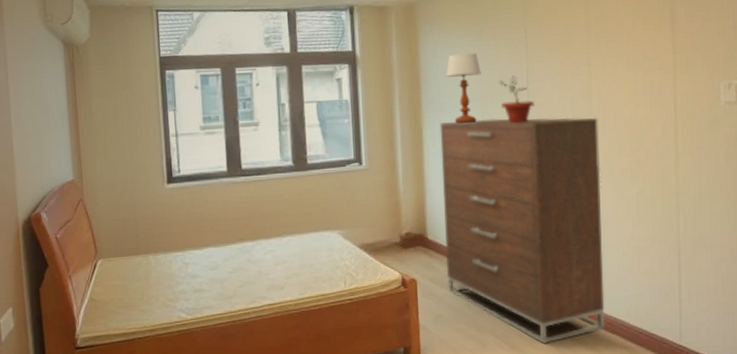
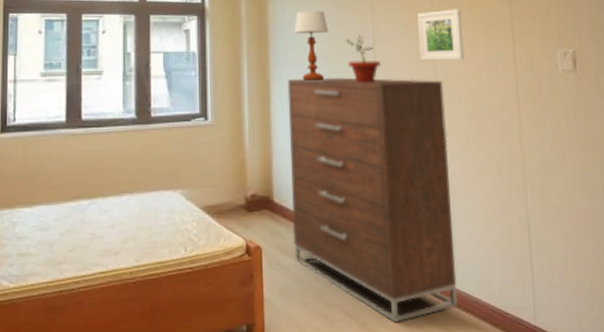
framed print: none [574,44,622,99] -> present [417,9,465,61]

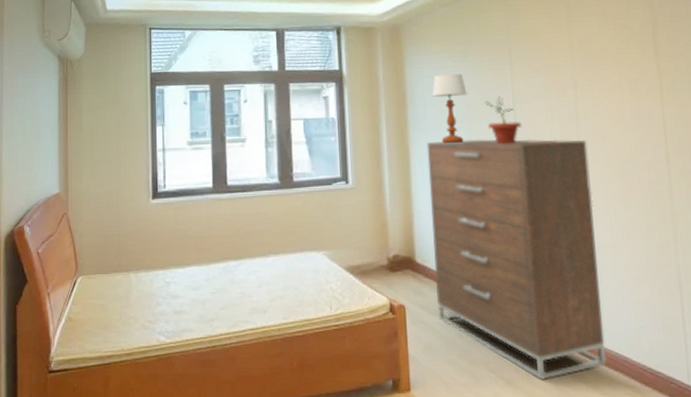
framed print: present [417,9,465,61] -> none [559,67,610,121]

